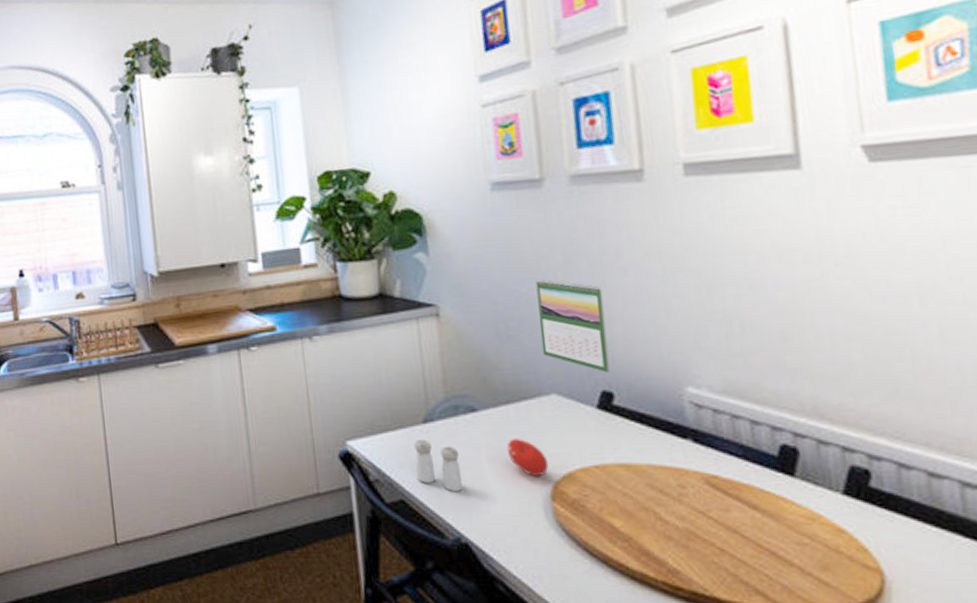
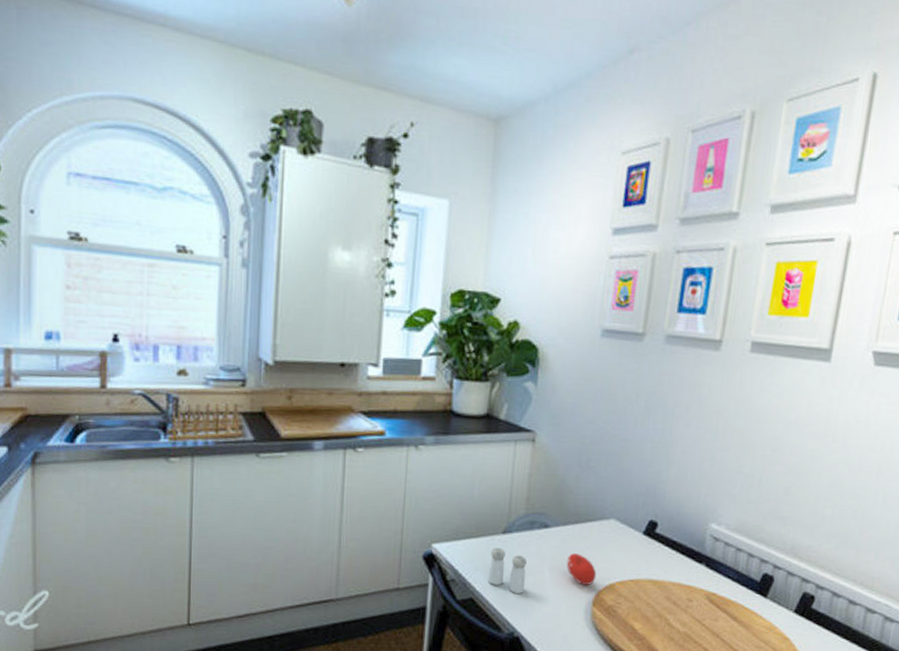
calendar: present [535,279,610,373] -> none [612,420,669,506]

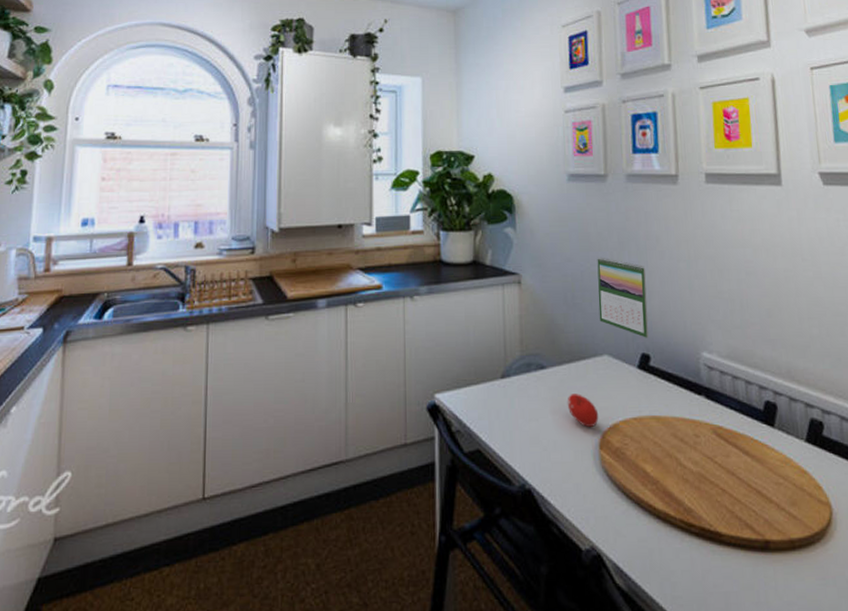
salt and pepper shaker: present [487,547,527,594] -> none [492,393,529,441]
calendar: none [612,420,669,506] -> present [597,257,648,338]

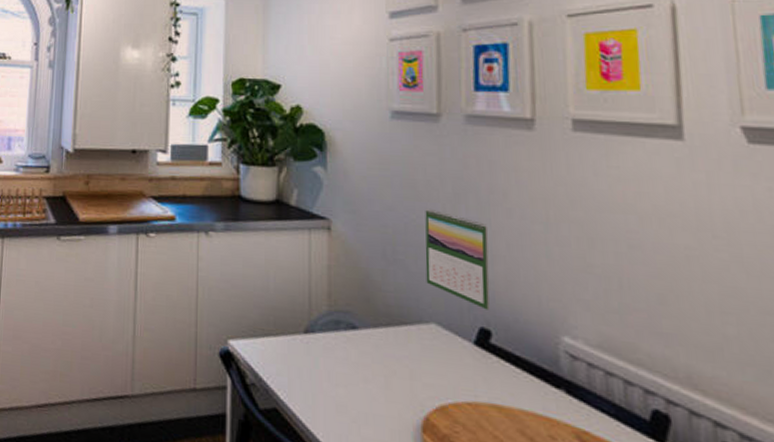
fruit: present [567,394,599,427] -> none [382,362,422,405]

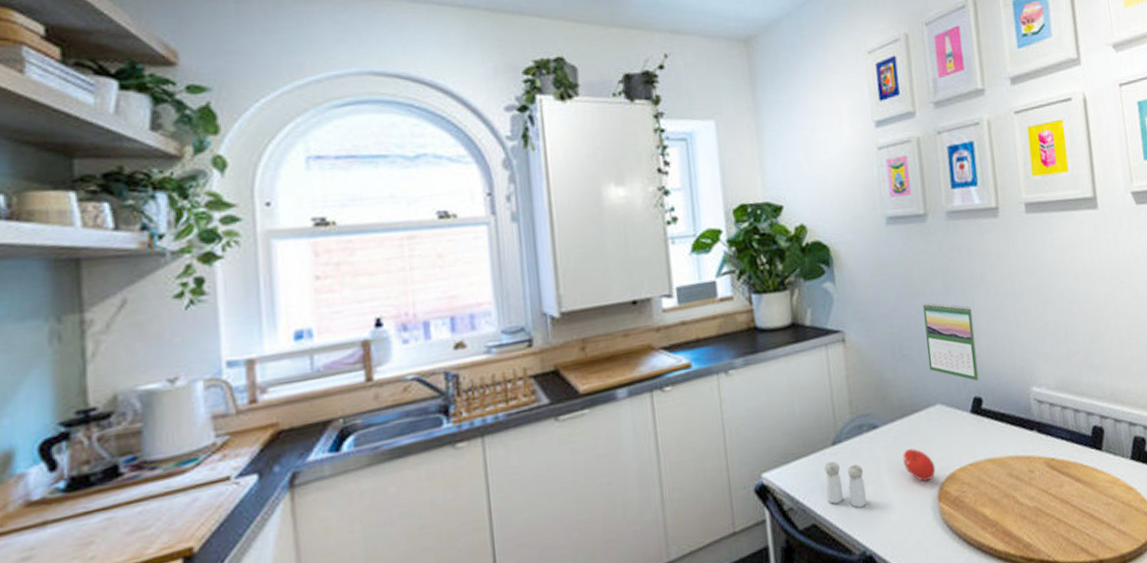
salt and pepper shaker: none [292,349,336,408] -> present [824,461,867,508]
fruit: none [382,362,422,405] -> present [902,448,936,481]

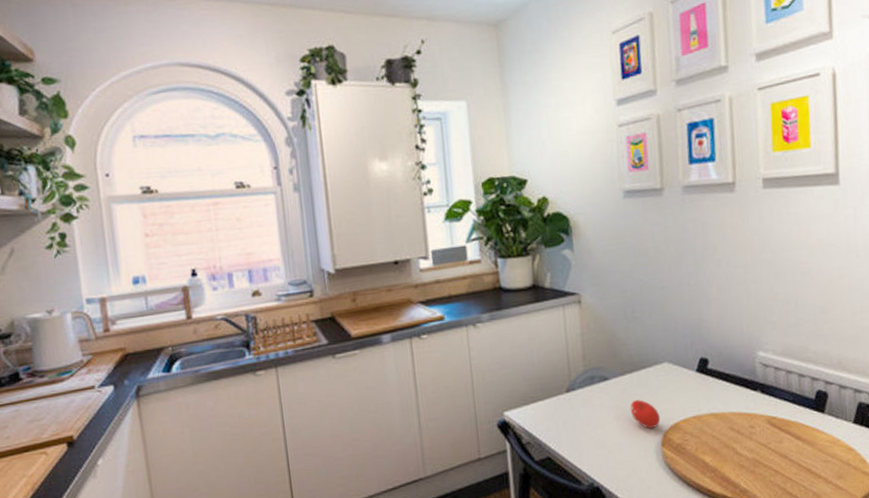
salt and pepper shaker: present [824,461,867,508] -> none [559,406,596,446]
calendar: present [922,302,979,381] -> none [655,270,707,344]

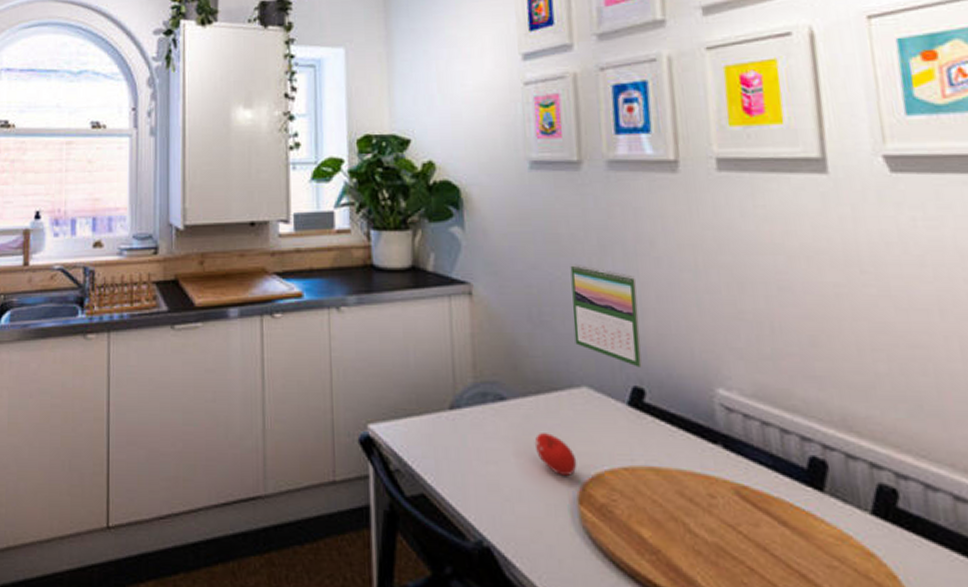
calendar: none [655,270,707,344] -> present [570,263,642,368]

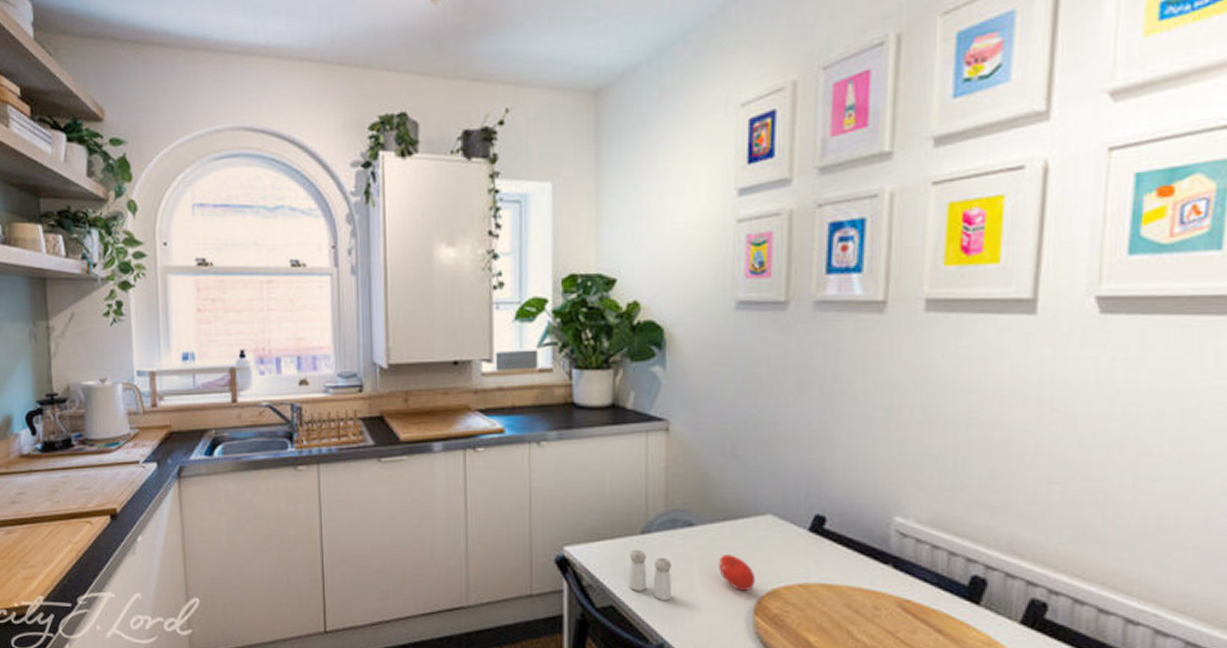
salt and pepper shaker: none [439,427,487,488] -> present [628,549,671,600]
calendar: present [570,263,642,368] -> none [765,402,830,498]

